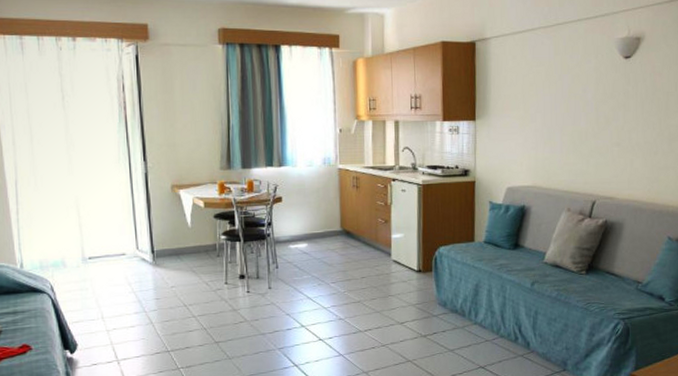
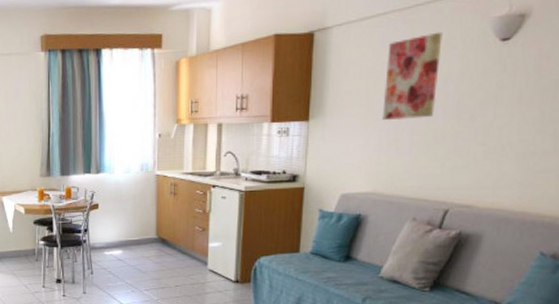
wall art: none [536,48,580,123] -> present [382,31,443,121]

